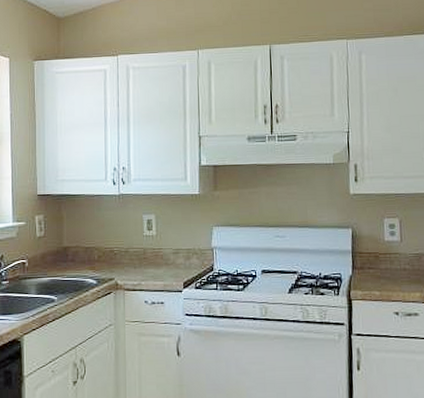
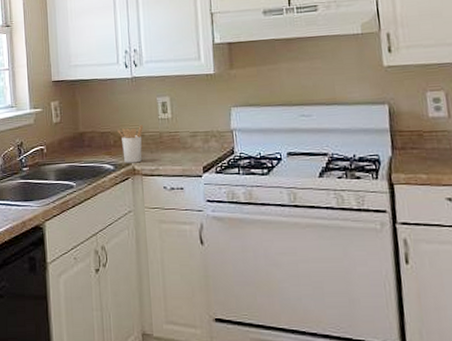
utensil holder: none [102,241,129,278] -> present [118,125,144,163]

